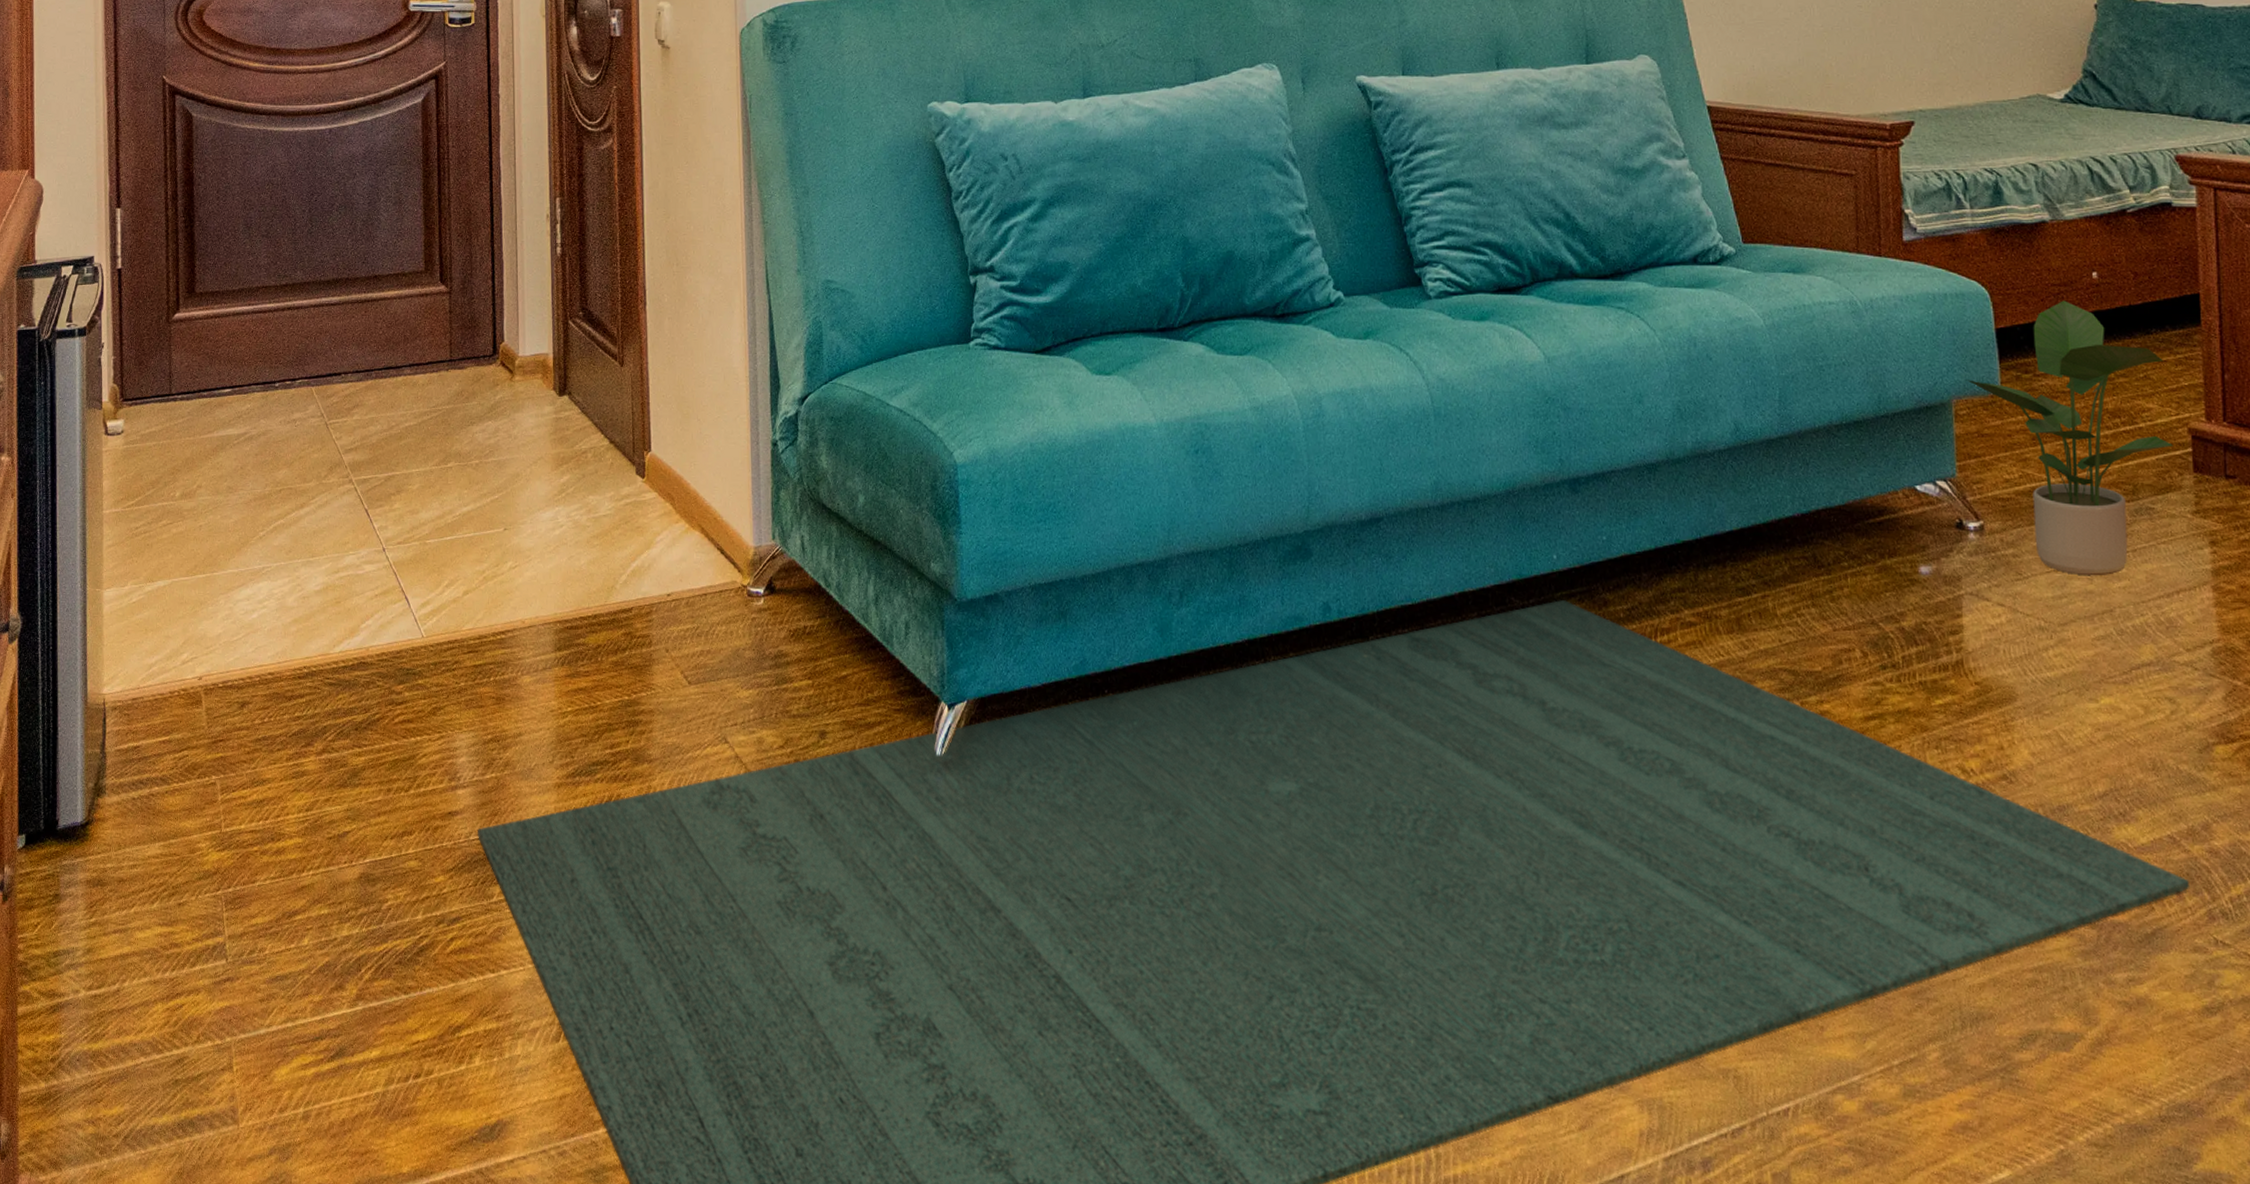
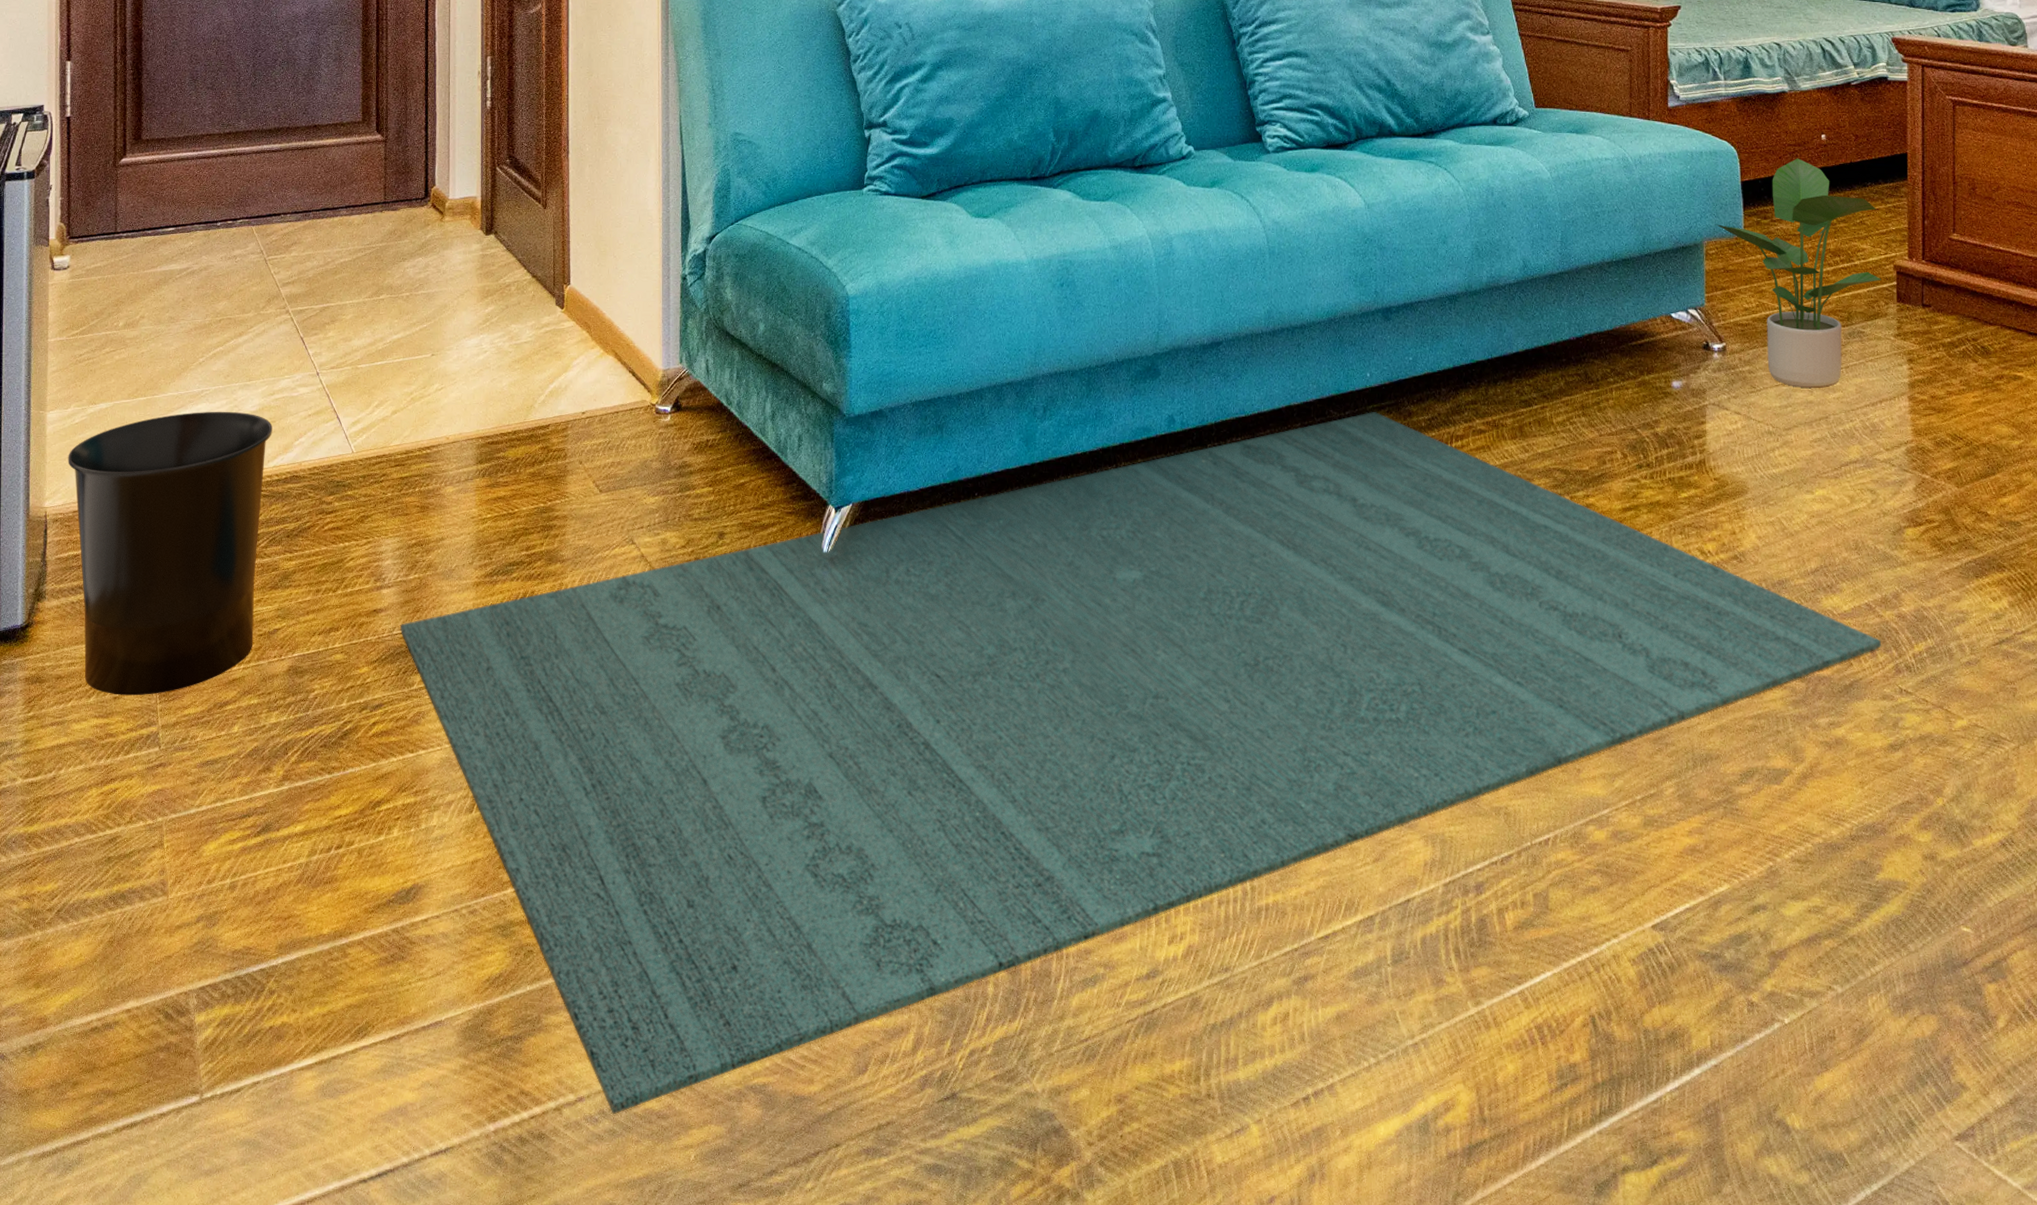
waste bin: none [126,590,338,903] -> present [68,411,272,696]

